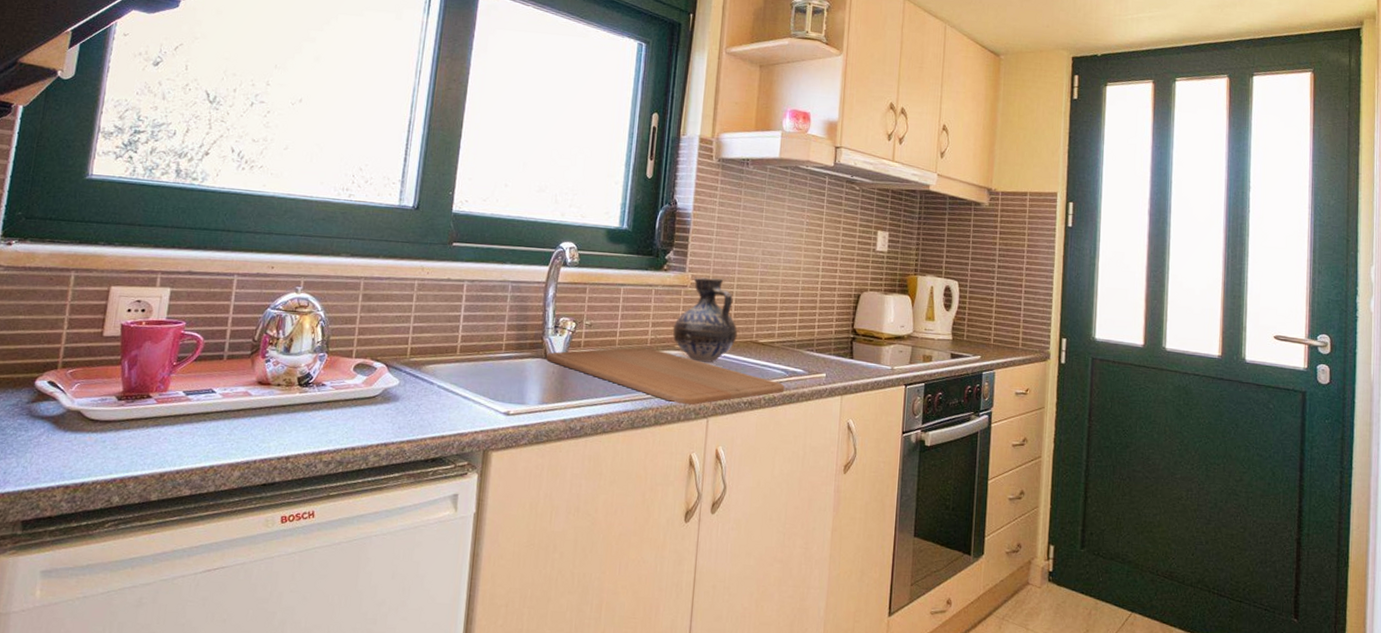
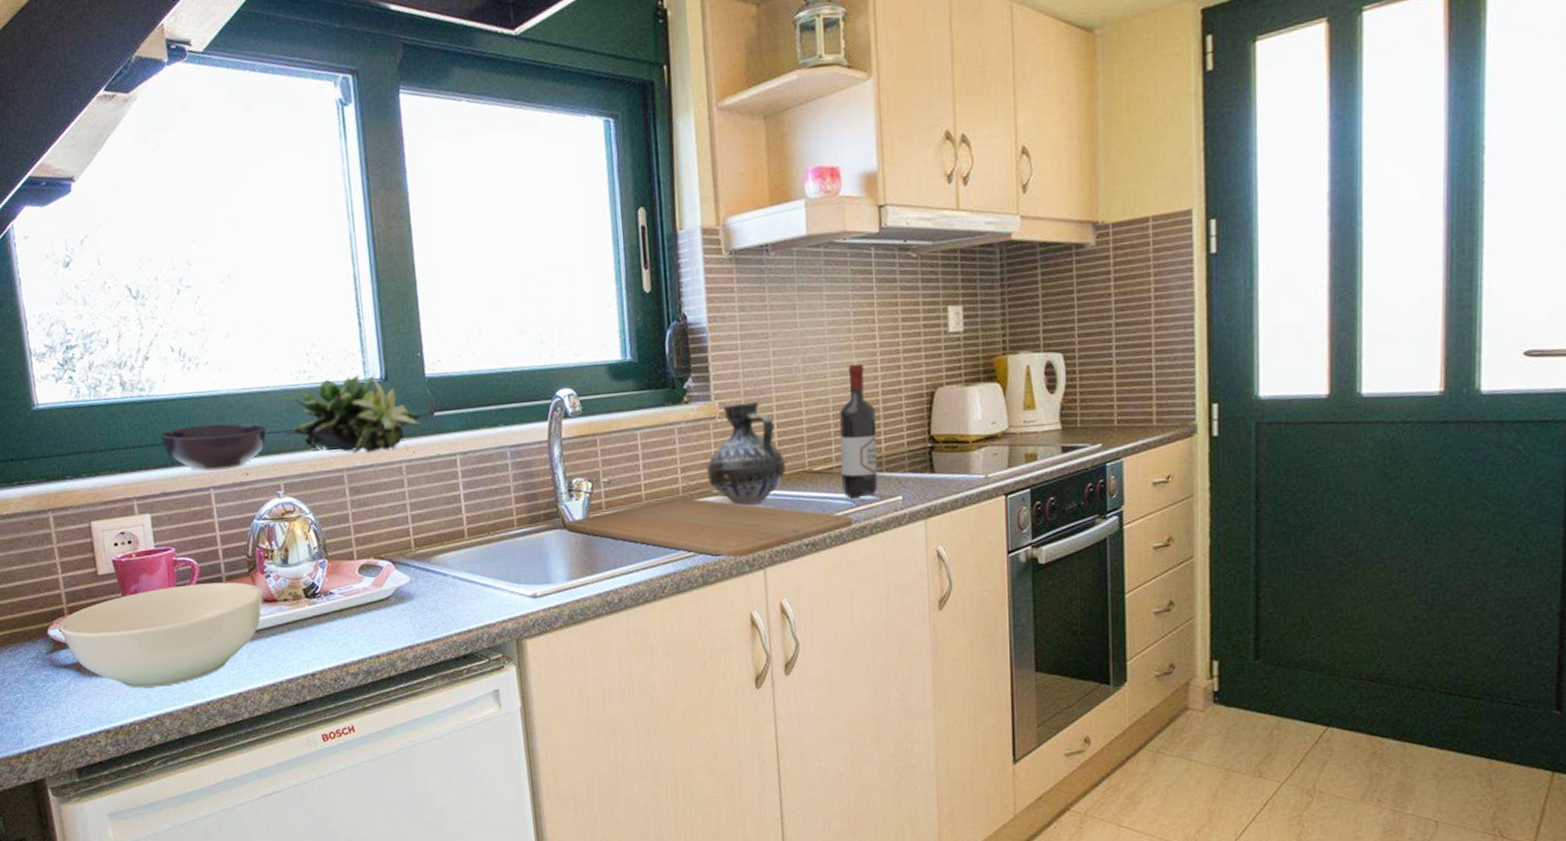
bowl: none [47,357,260,450] -> present [58,582,264,688]
bowl: none [200,217,301,261] -> present [159,423,267,471]
succulent plant: none [317,197,442,269] -> present [285,374,424,454]
wine bottle: none [780,262,814,371] -> present [838,363,878,498]

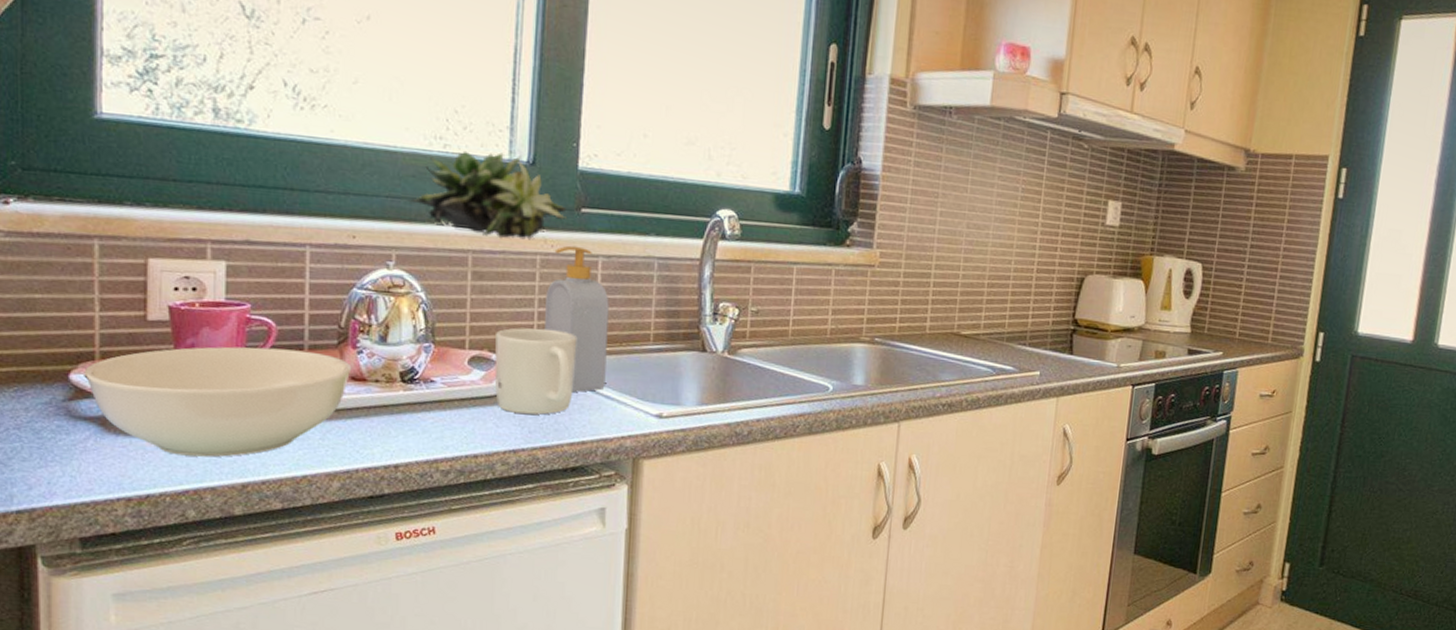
bowl: present [159,423,267,471] -> none [253,171,385,229]
mug: none [377,529,454,612] -> present [494,327,578,415]
soap bottle: none [415,448,481,584] -> present [545,245,610,392]
chopping board: present [566,498,853,557] -> none [705,339,991,407]
ceramic jug: present [706,400,786,504] -> none [857,254,936,357]
wine bottle: present [838,363,878,498] -> none [985,238,1028,368]

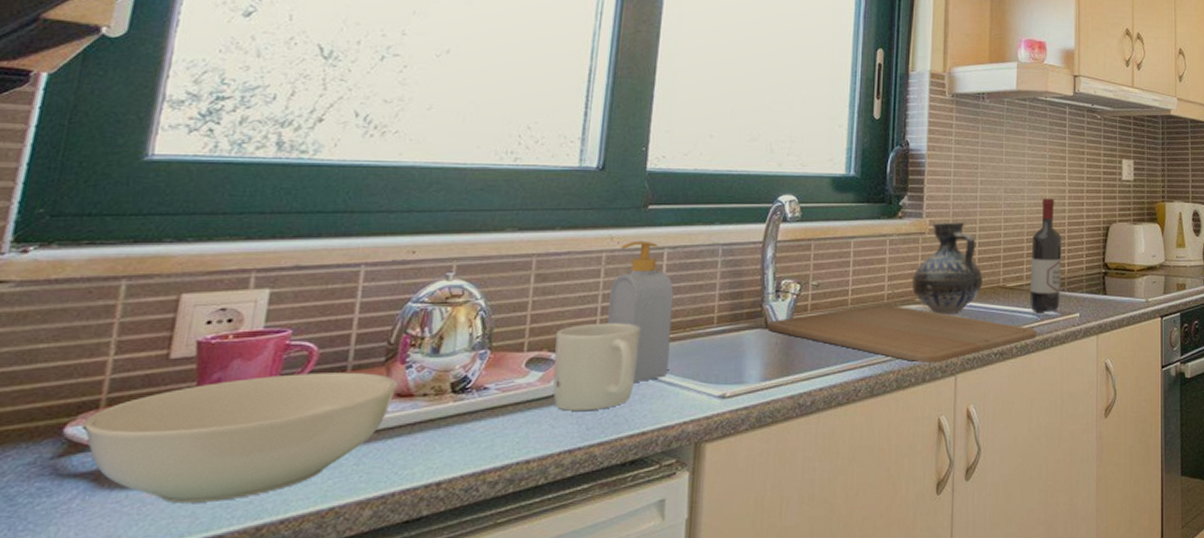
succulent plant: present [407,148,568,240] -> none [473,160,635,241]
chopping board: none [705,339,991,407] -> present [767,305,1037,363]
ceramic jug: none [857,254,936,357] -> present [911,221,983,313]
wine bottle: none [985,238,1028,368] -> present [1030,198,1062,313]

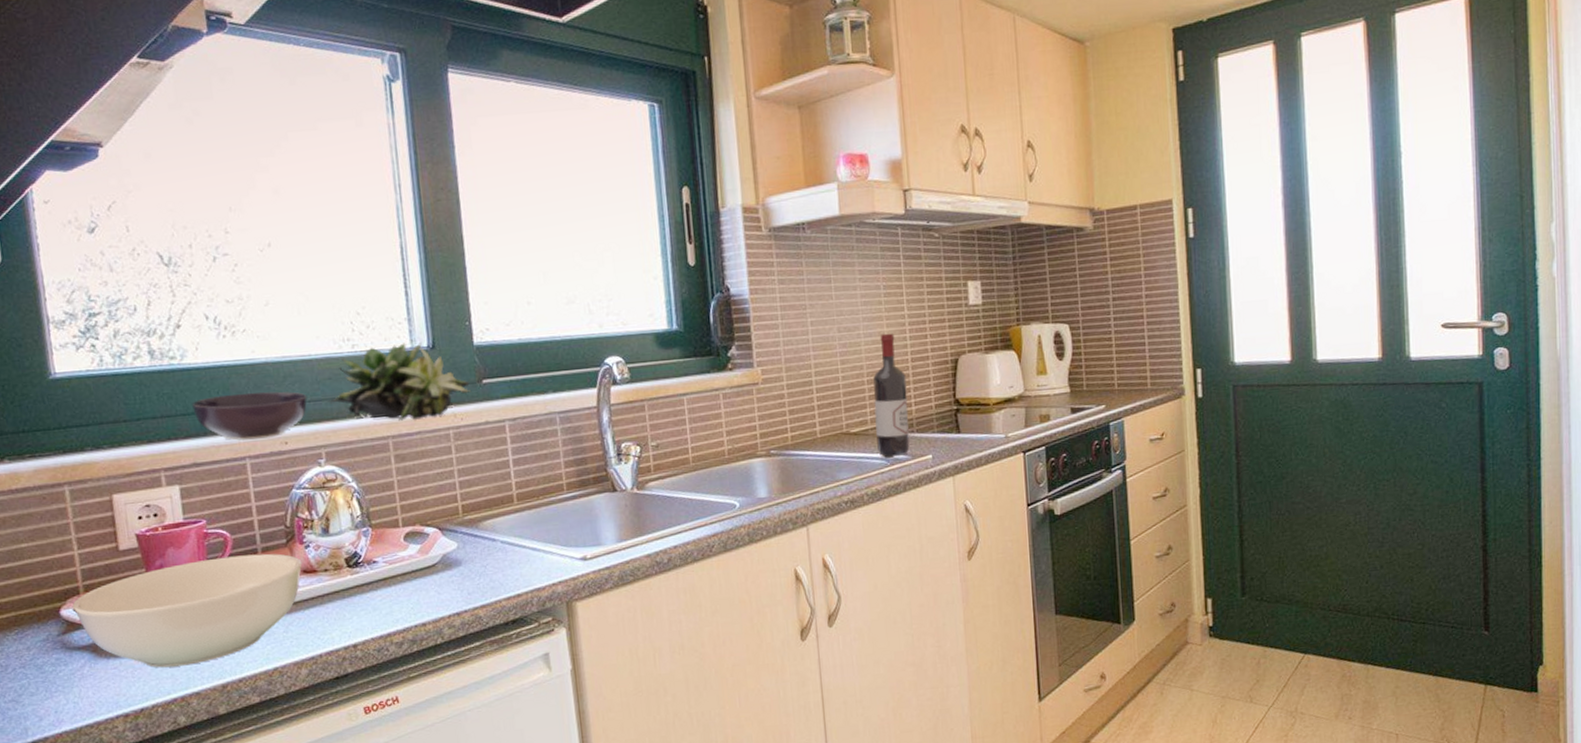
bowl: none [311,195,451,245] -> present [191,391,308,441]
succulent plant: none [473,160,635,241] -> present [327,343,472,421]
mug: present [552,322,641,411] -> none [423,495,502,579]
soap bottle: present [608,240,674,382] -> none [463,415,530,549]
chopping board: present [767,305,1037,363] -> none [615,460,888,516]
ceramic jug: present [911,221,983,313] -> none [750,367,825,465]

